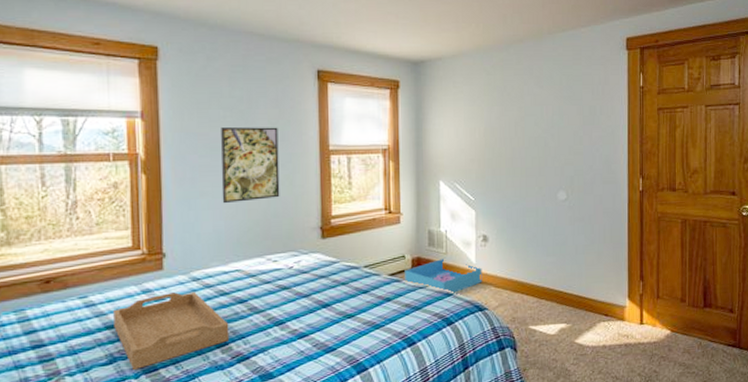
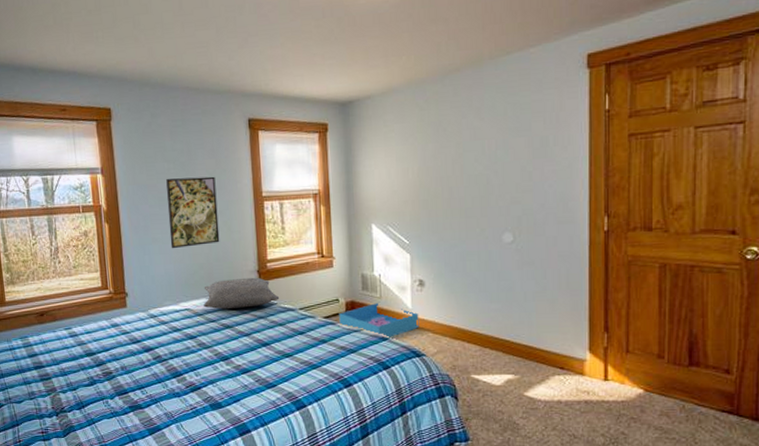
serving tray: present [113,291,230,371] -> none [91,327,184,392]
pillow: none [258,234,344,270] -> present [204,277,280,310]

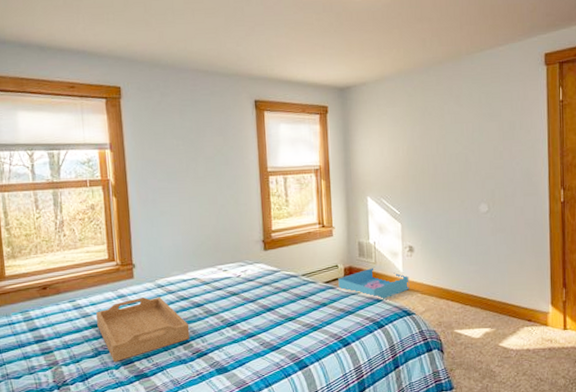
serving tray: none [91,327,184,392] -> present [96,296,190,363]
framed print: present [166,176,220,249] -> none [175,152,227,221]
pillow: present [204,277,280,310] -> none [211,246,284,278]

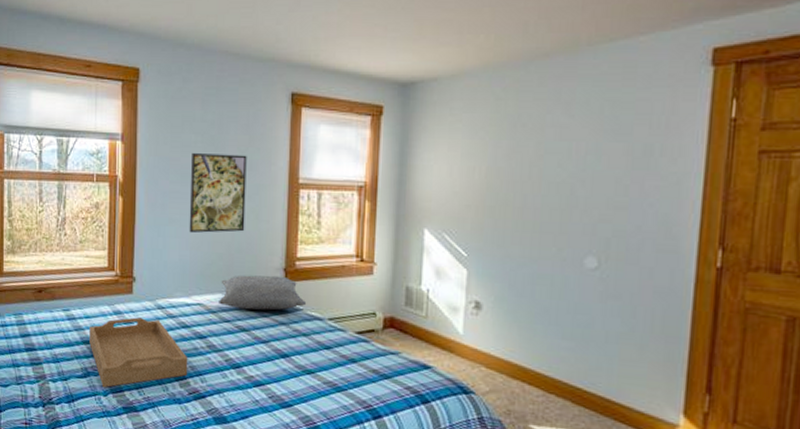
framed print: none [175,152,227,221] -> present [189,153,247,234]
pillow: none [211,246,284,278] -> present [219,275,307,311]
storage bin: present [338,268,410,300] -> none [374,323,471,367]

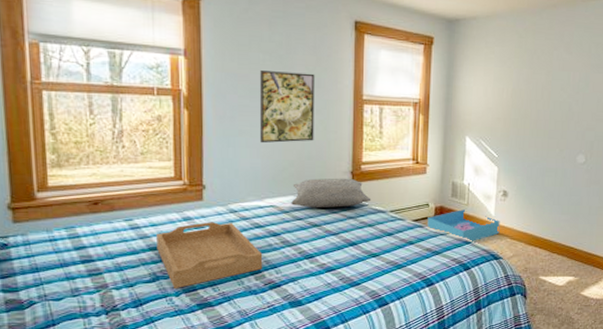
storage bin: none [374,323,471,367] -> present [427,210,500,243]

